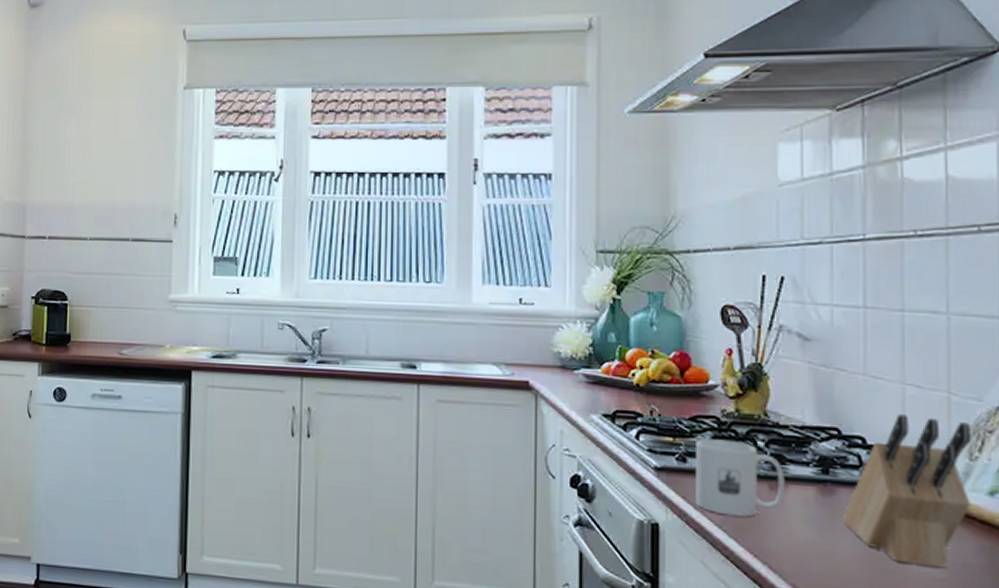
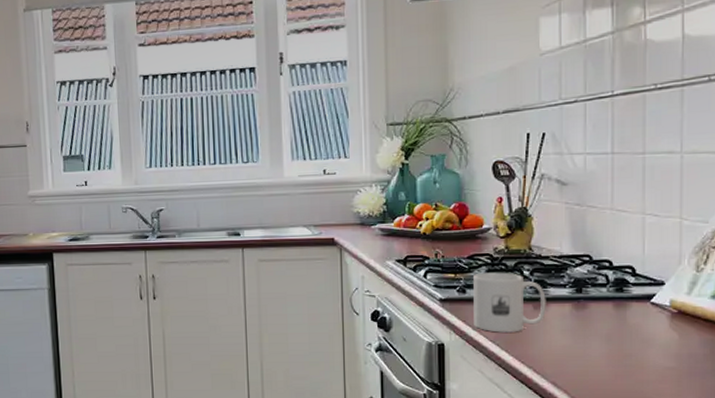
knife block: present [843,414,971,568] -> none [593,239,698,359]

